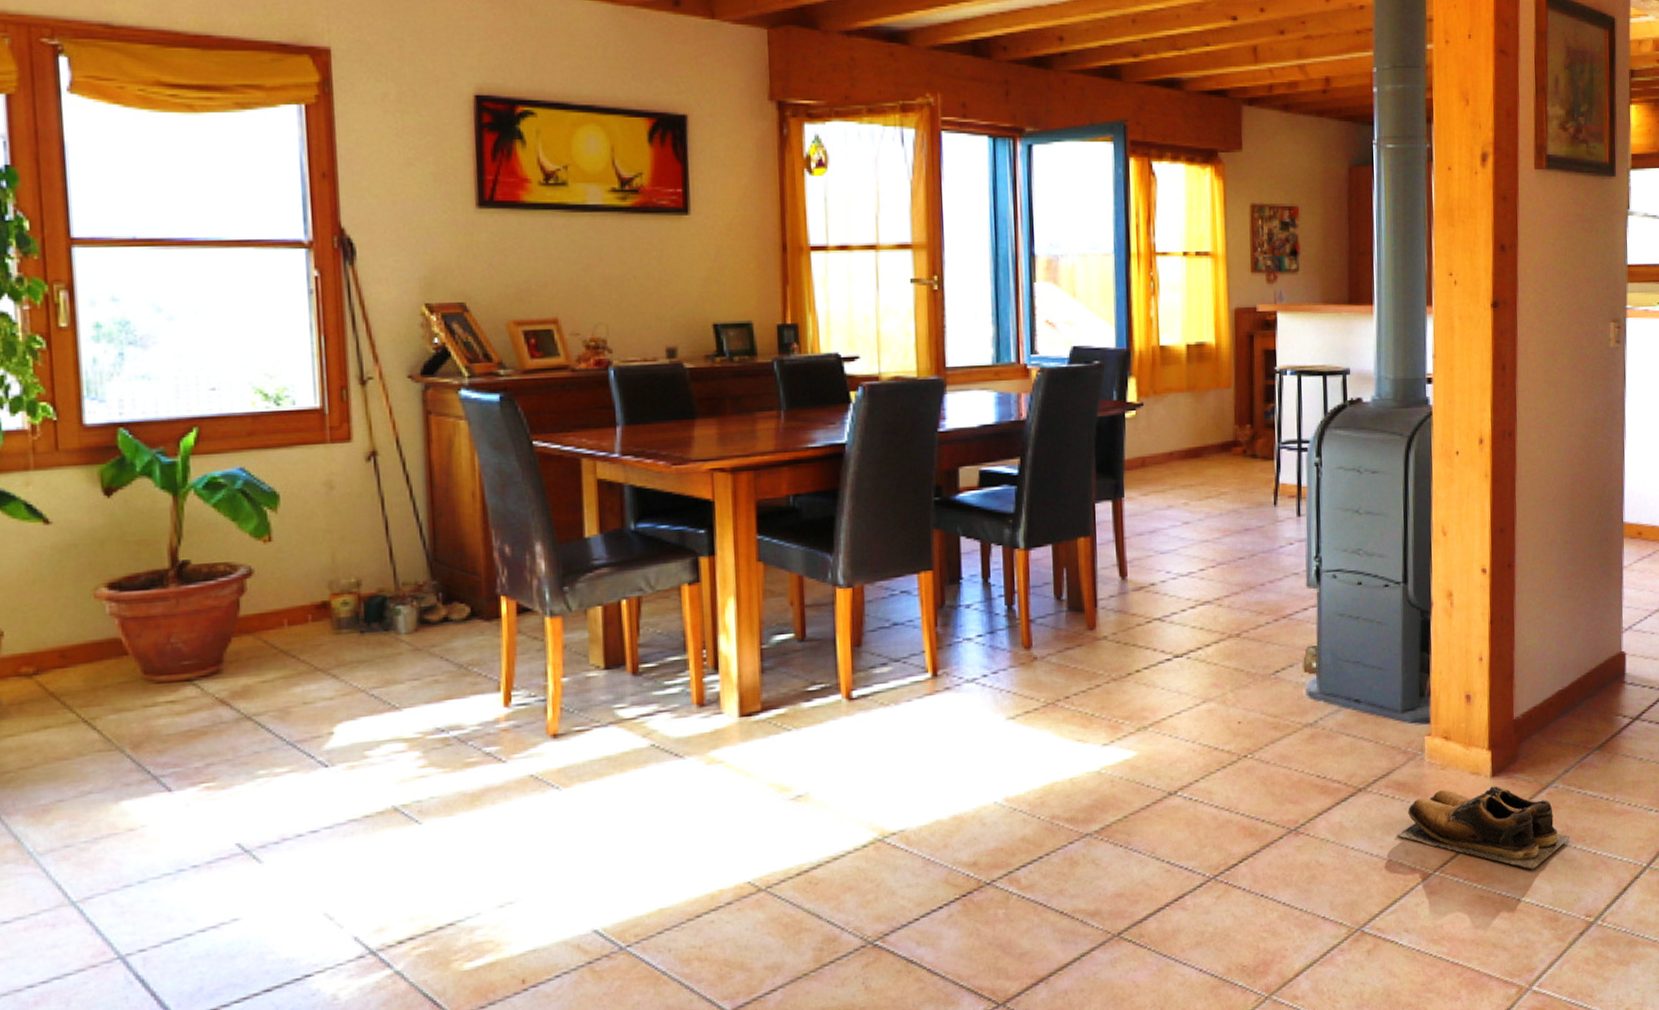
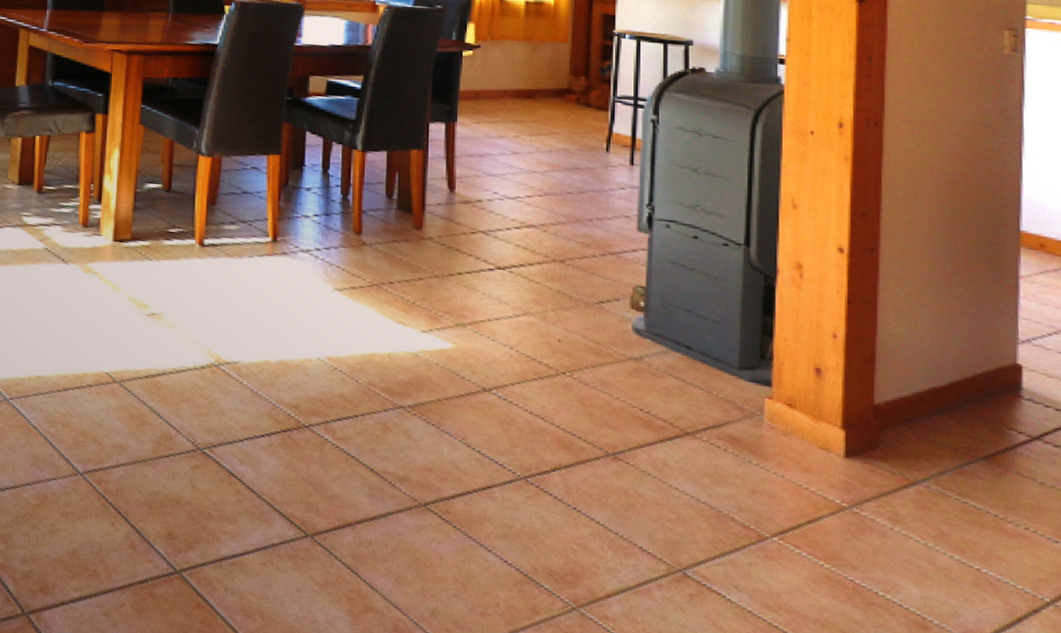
shoes: present [1395,786,1571,869] -> none [727,455,947,566]

